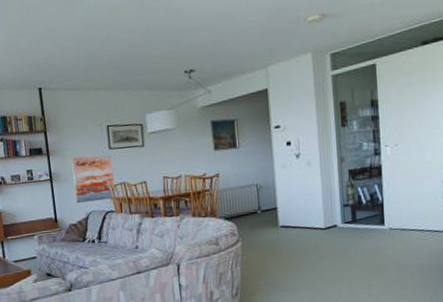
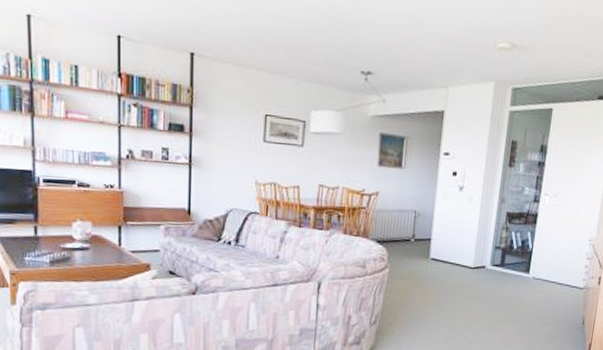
wall art: present [71,155,116,203] -> none [216,143,265,199]

